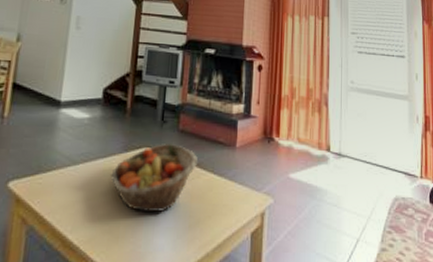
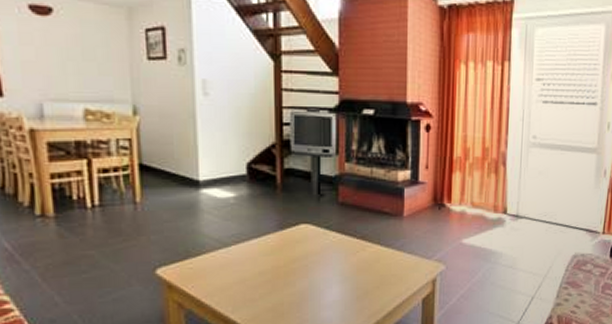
fruit basket: present [110,144,197,212] -> none [267,218,361,287]

